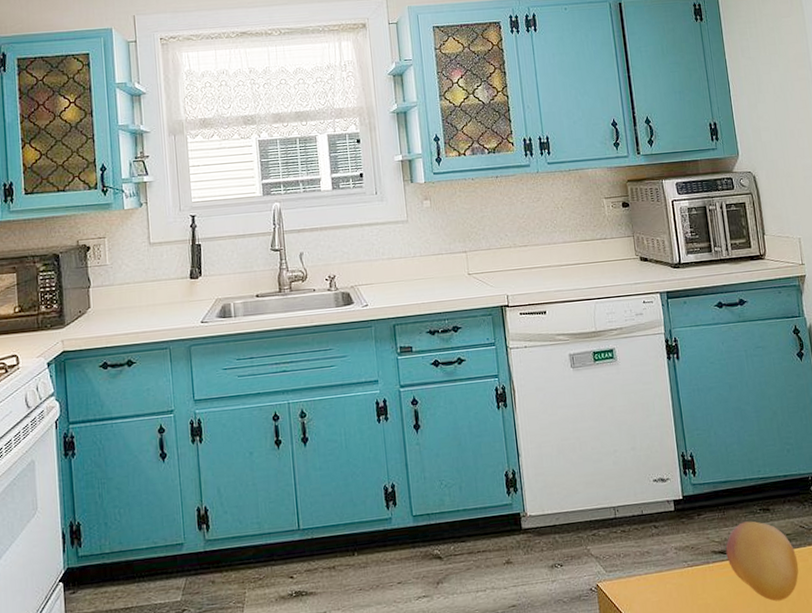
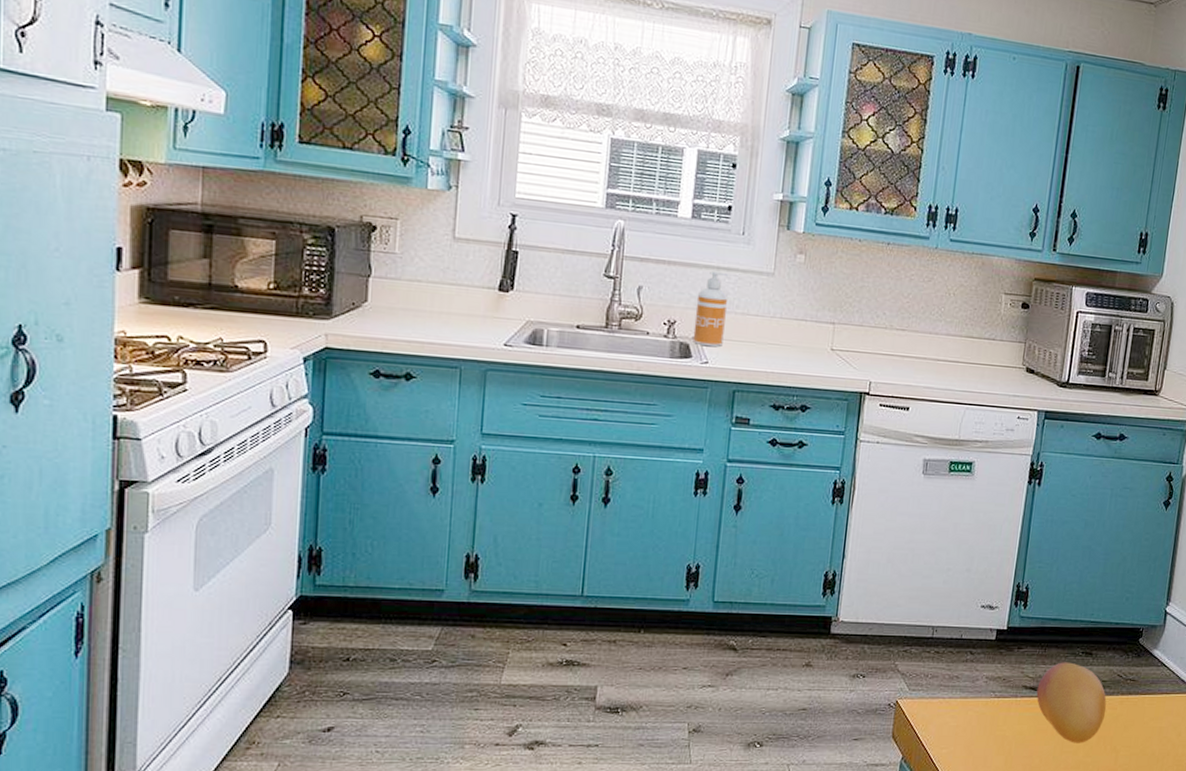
soap dispenser: none [348,227,377,292] -> present [692,271,729,347]

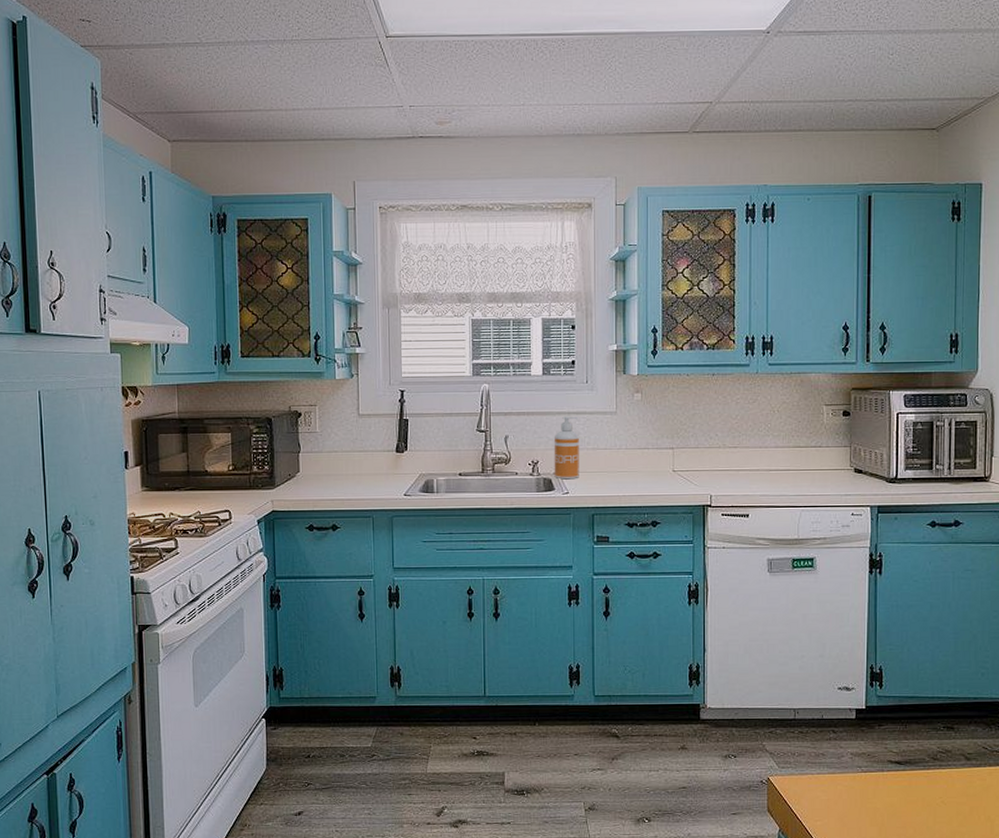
fruit: present [1036,662,1107,743] -> none [902,737,975,814]

